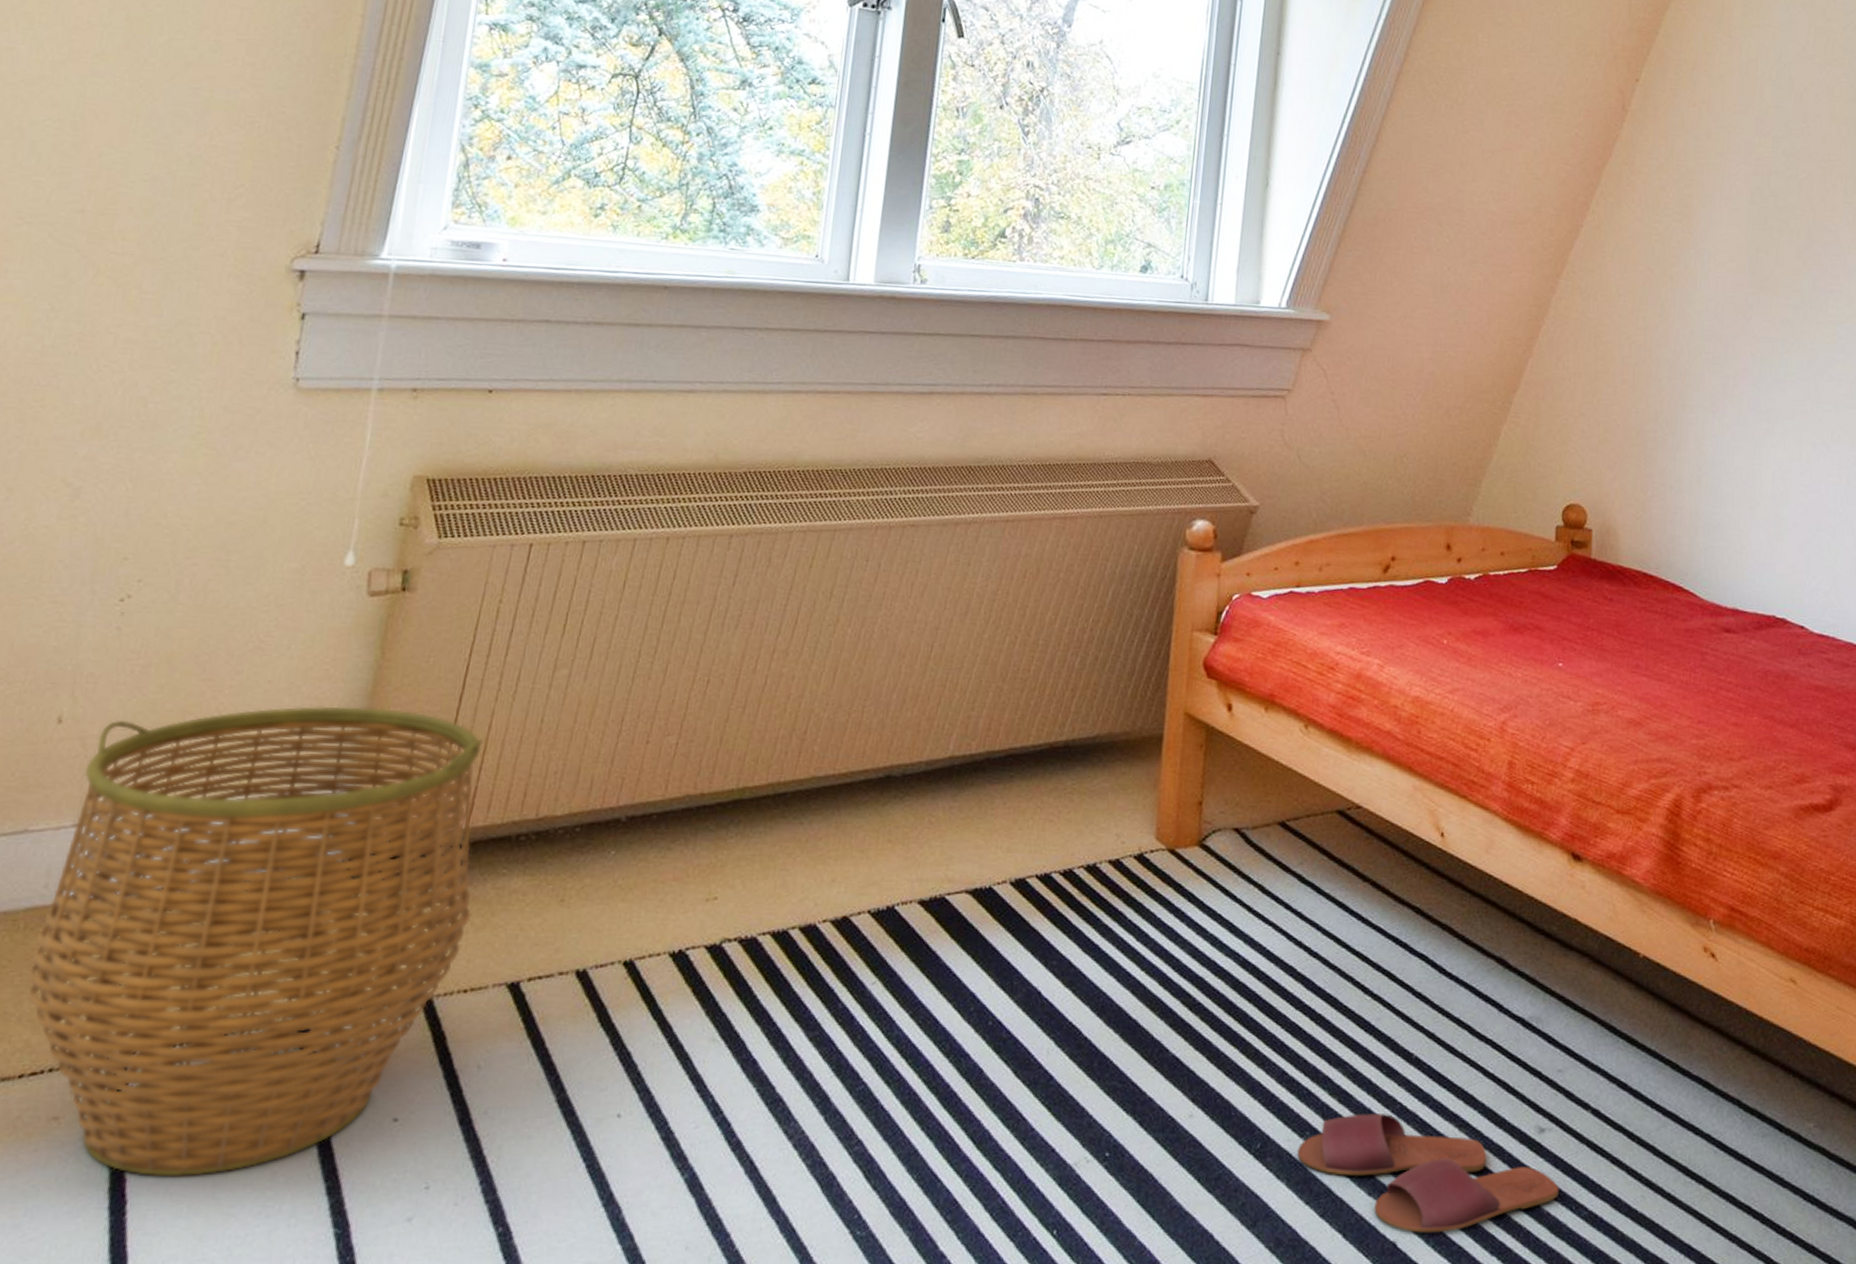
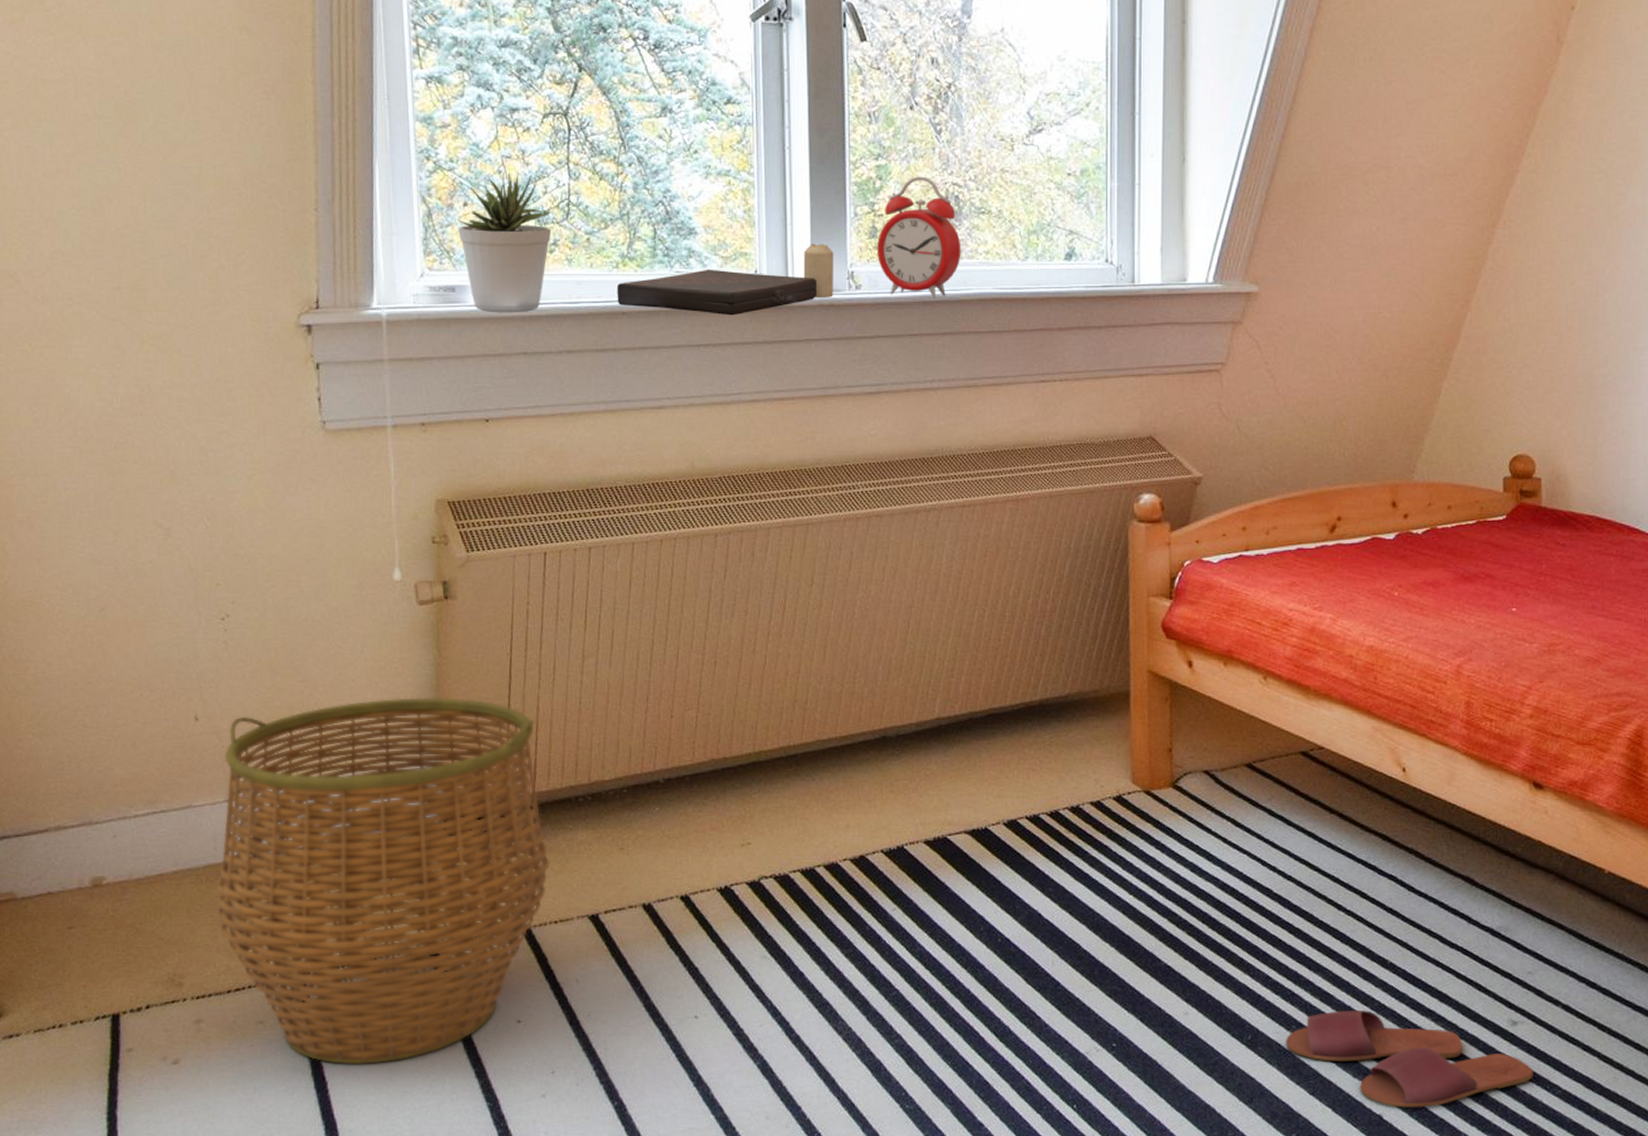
potted plant: none [495,127,604,278] -> present [457,171,552,313]
book: none [660,248,881,300] -> present [616,269,818,316]
candle: none [866,232,903,291] -> present [803,244,834,299]
alarm clock: none [947,175,1036,300] -> present [876,176,961,299]

